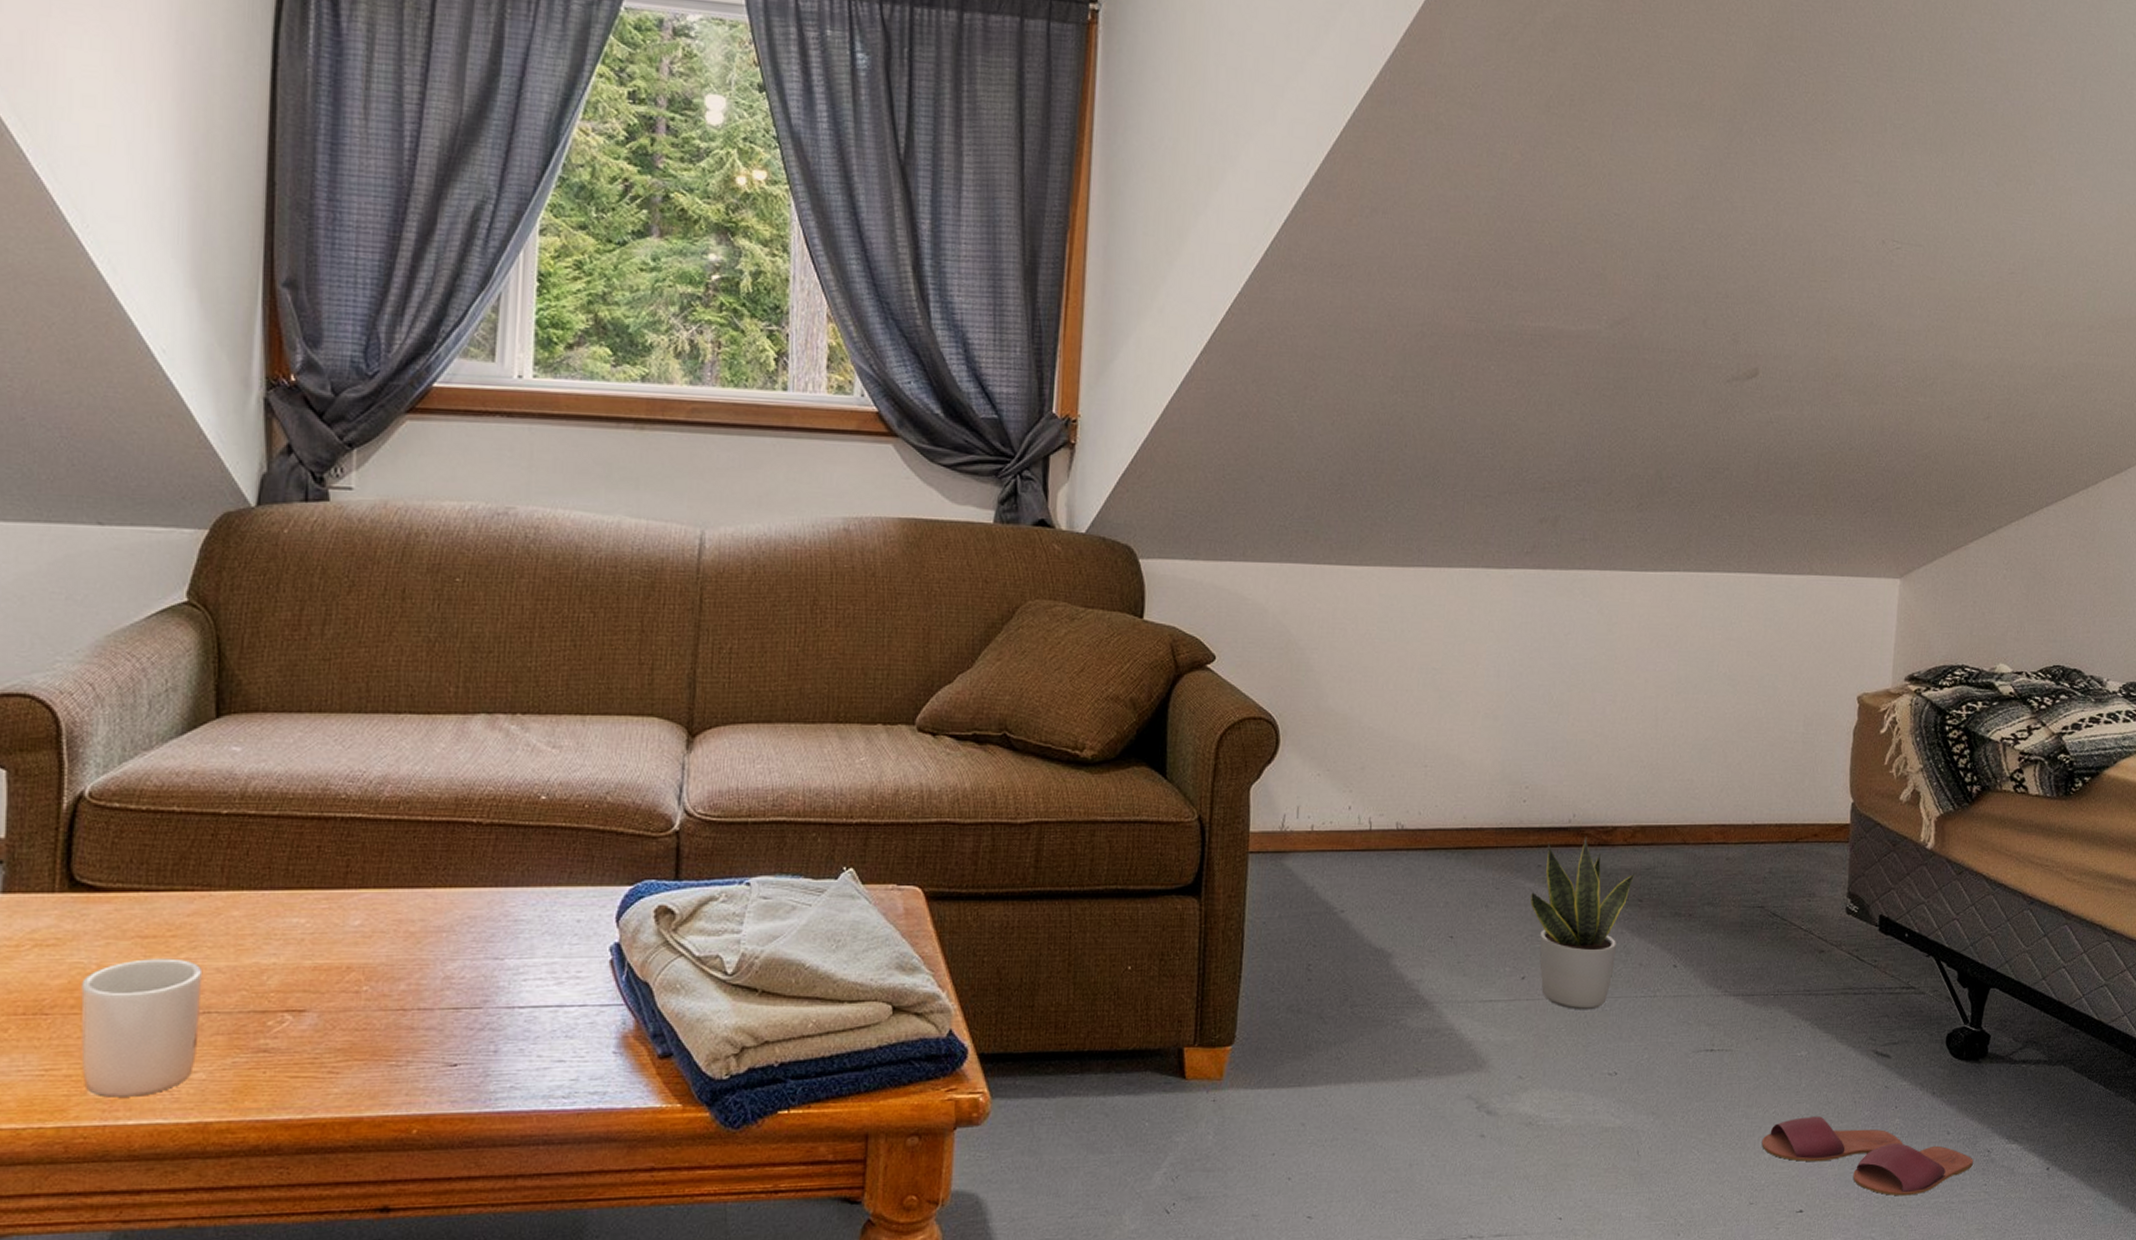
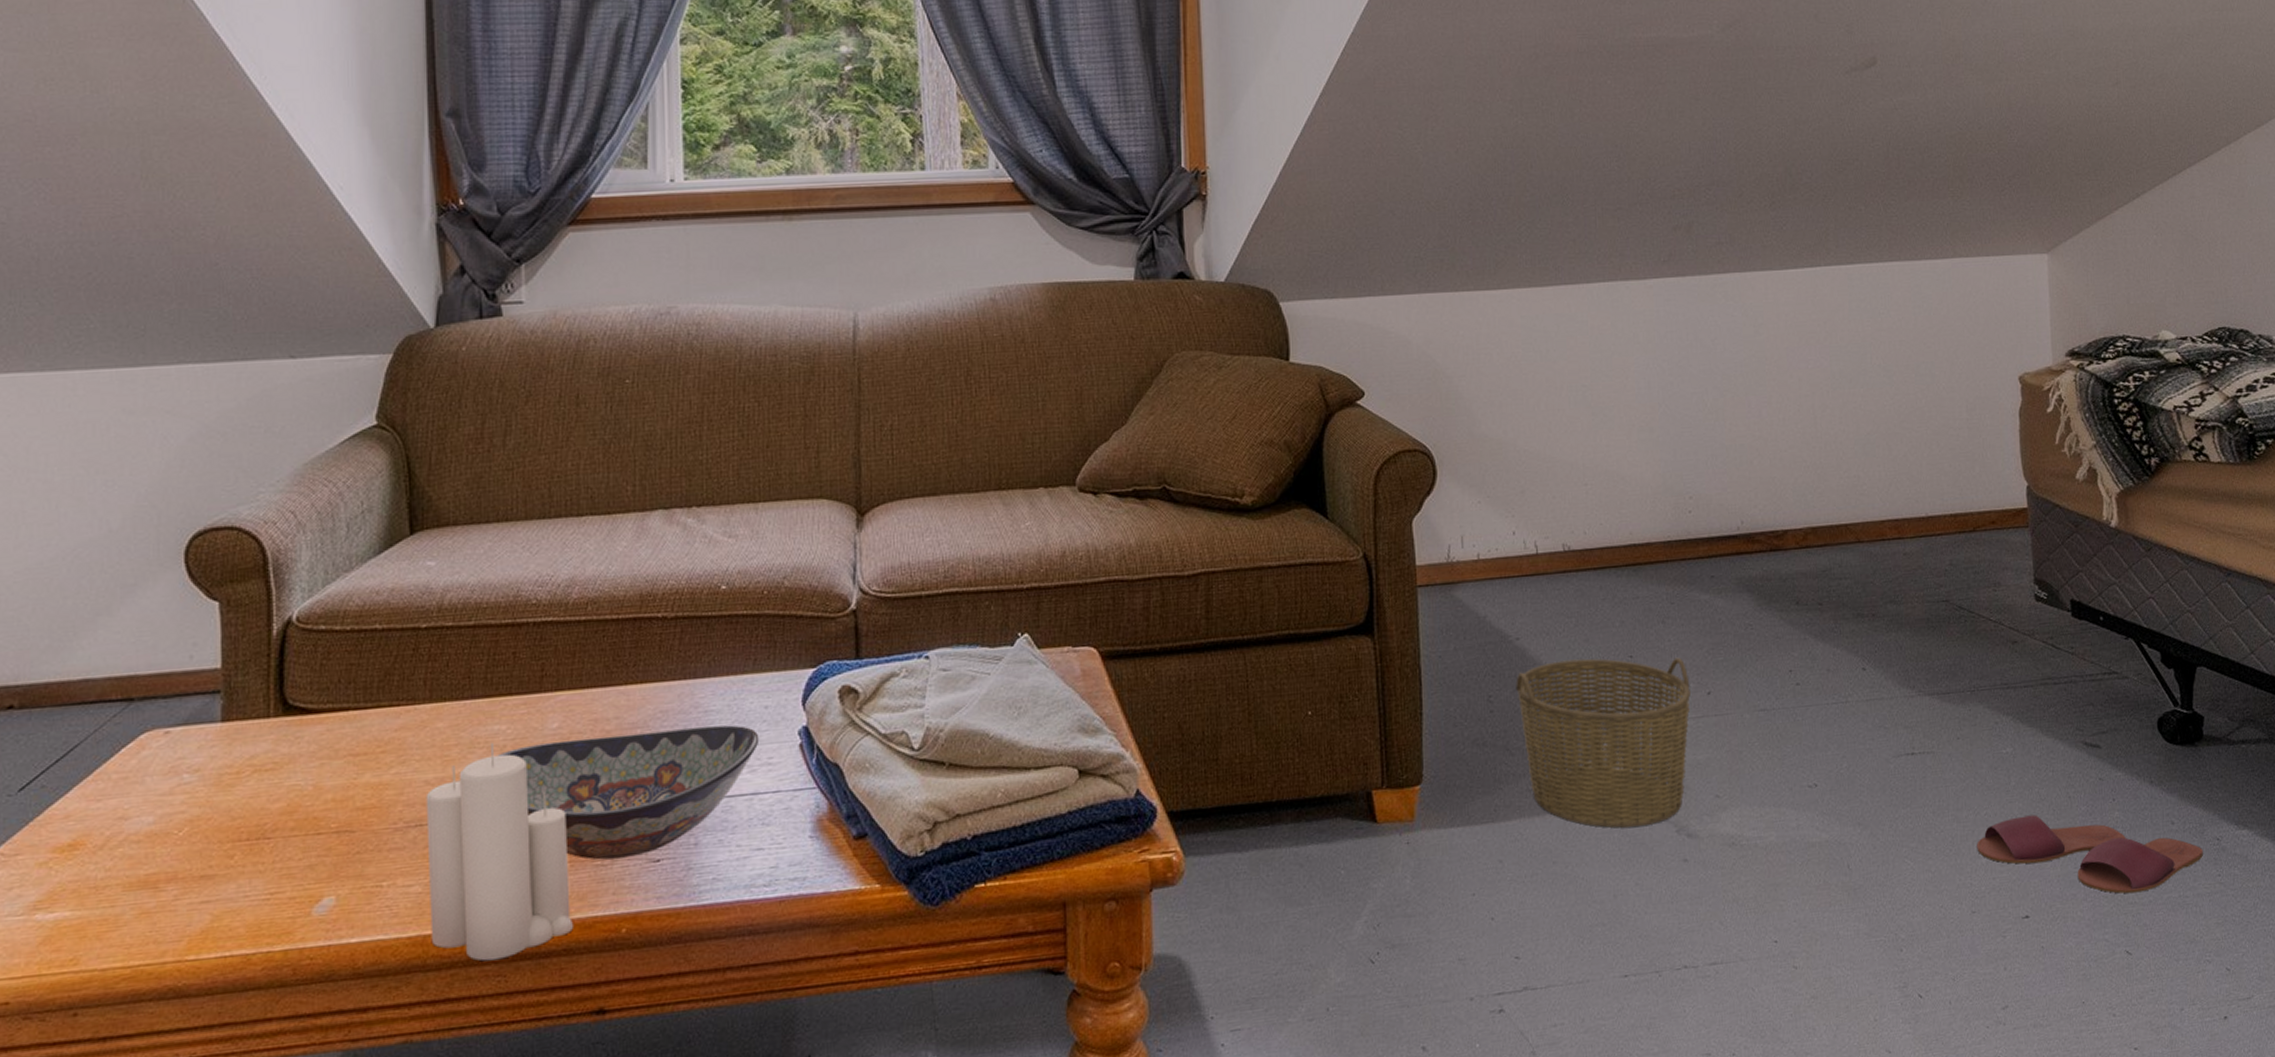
mug: present [80,958,203,1098] -> none [300,773,413,917]
candle: none [212,934,364,1152] -> present [425,742,574,962]
decorative bowl: none [294,935,569,1060] -> present [497,725,760,860]
basket: none [1336,935,1506,1101] -> present [1516,657,1690,828]
potted plant: present [1530,836,1637,1010] -> none [1707,542,1813,722]

